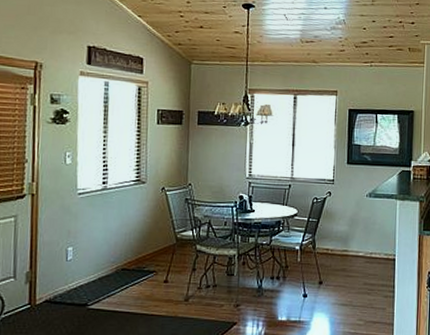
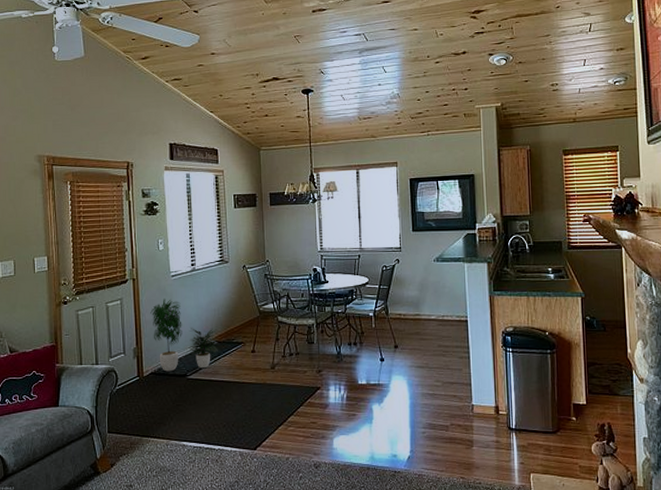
potted plant: none [50,217,127,300] -> present [150,298,218,372]

